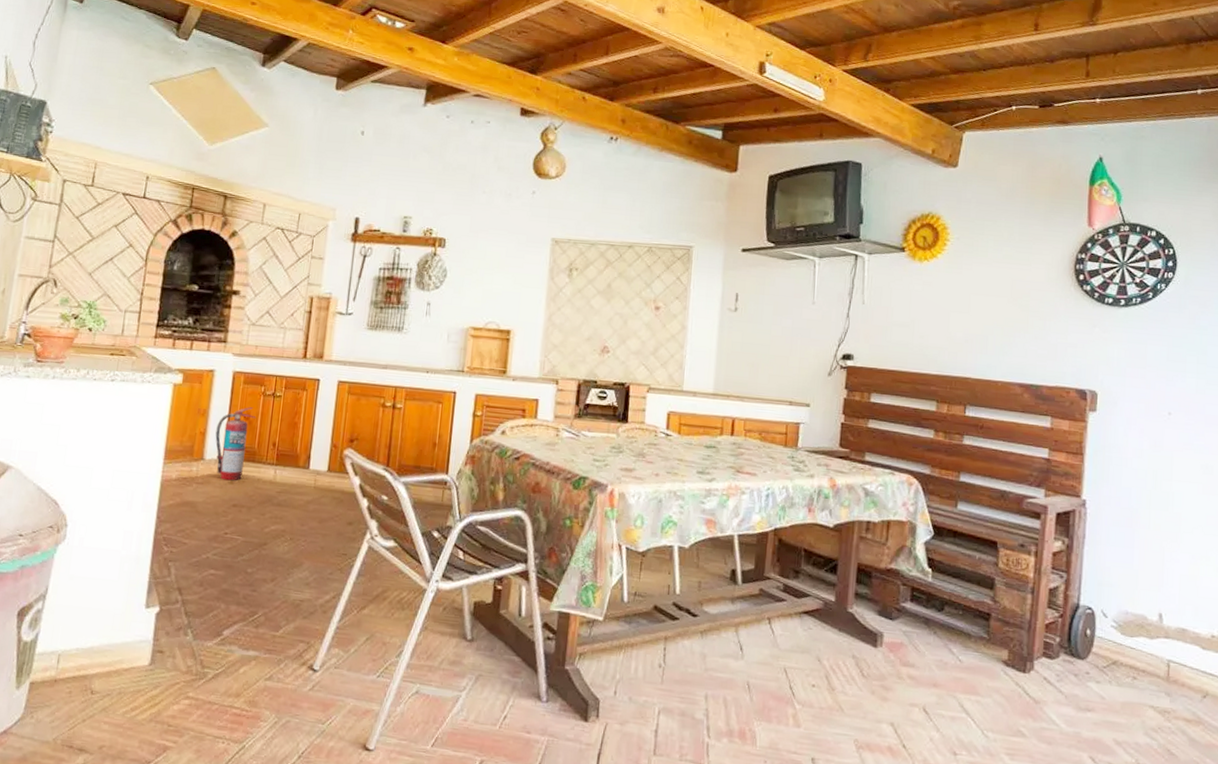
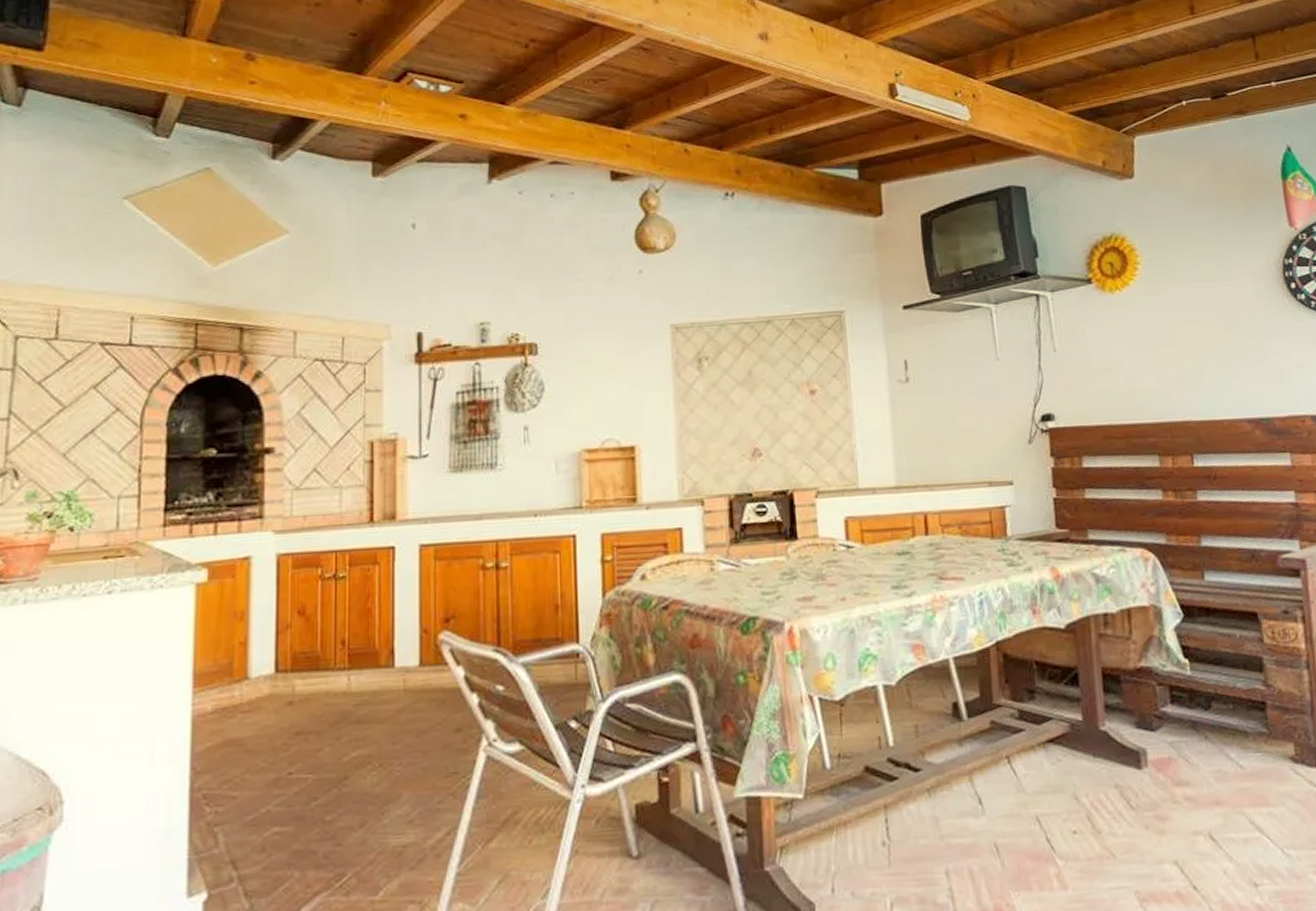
fire extinguisher: present [215,407,256,481] -> none [261,598,315,702]

